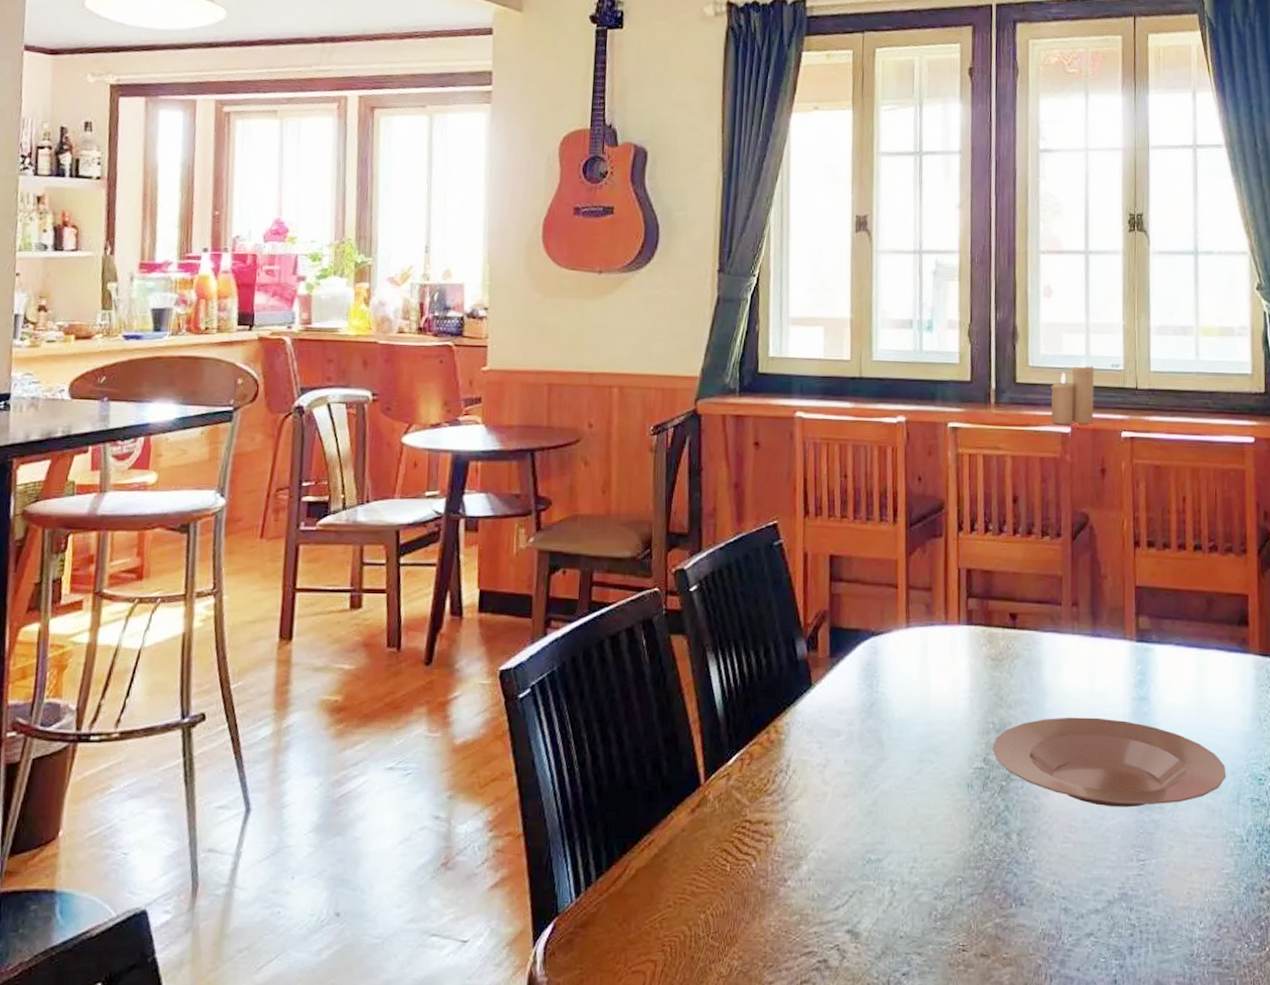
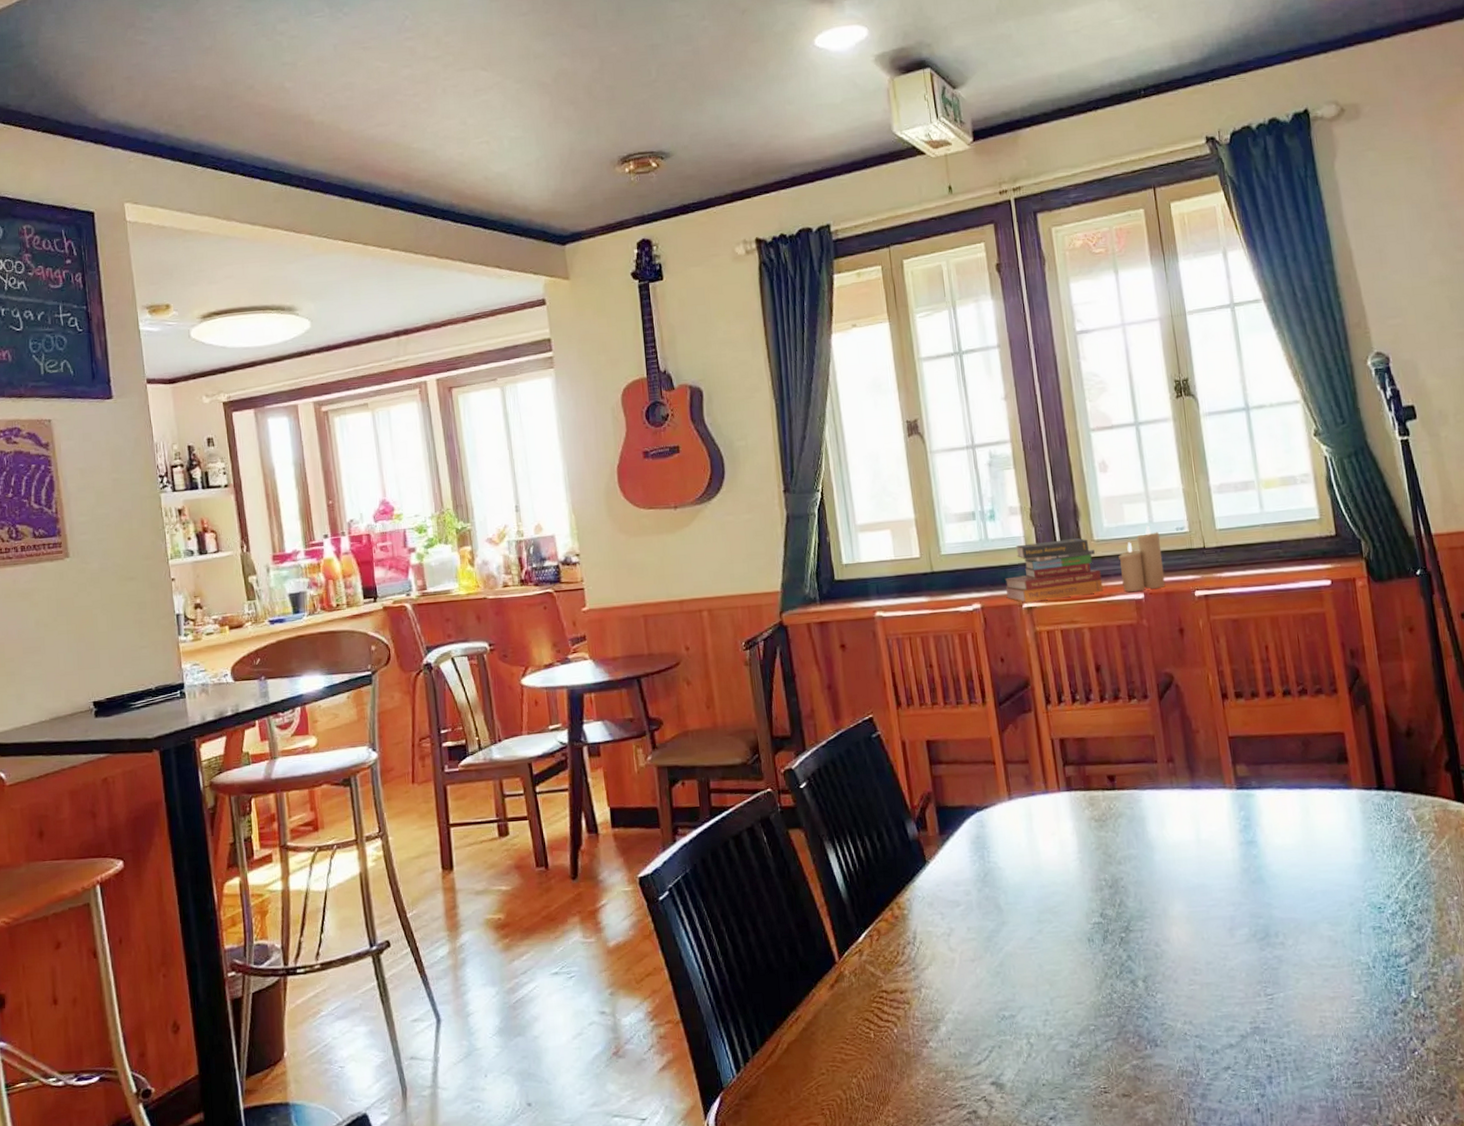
books: none [932,360,1032,422] -> present [1004,538,1103,603]
plate: present [992,717,1226,808] -> none [1107,865,1345,948]

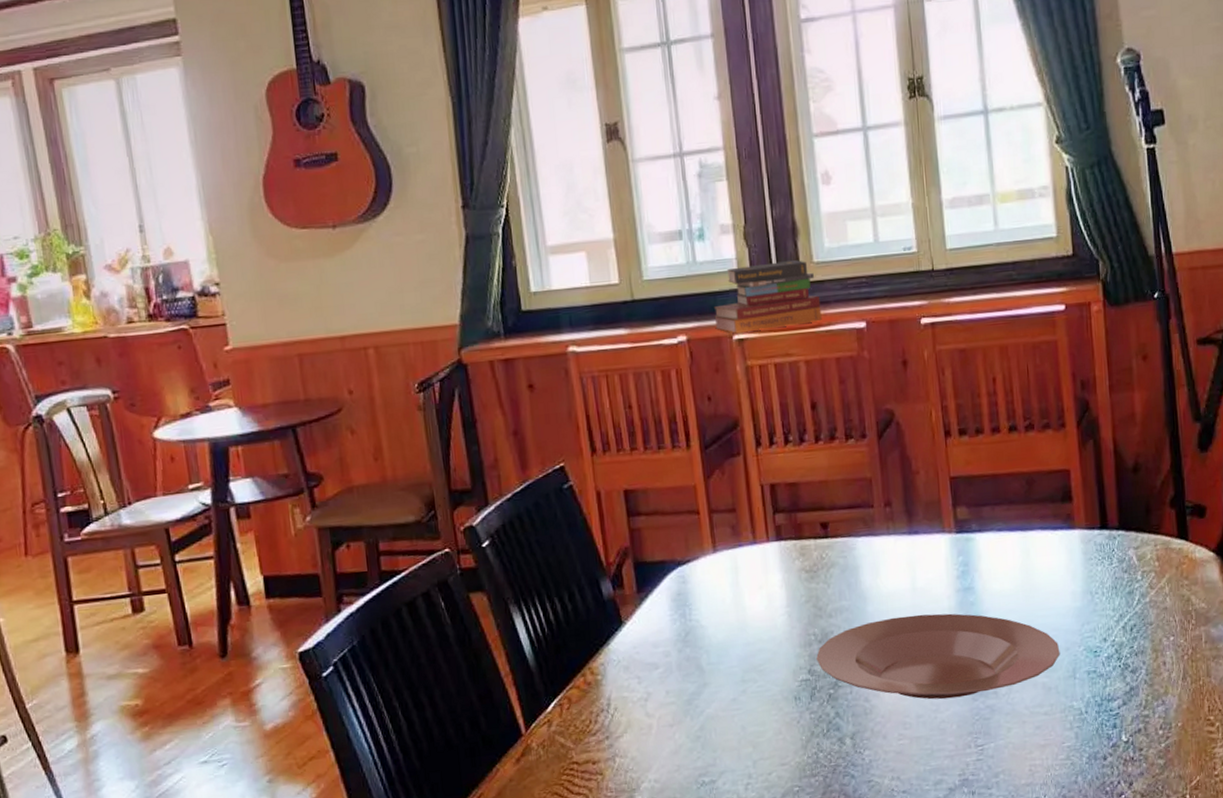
plate: none [1107,865,1345,948] -> present [816,613,1060,700]
candle: present [1119,525,1165,592] -> none [840,245,889,320]

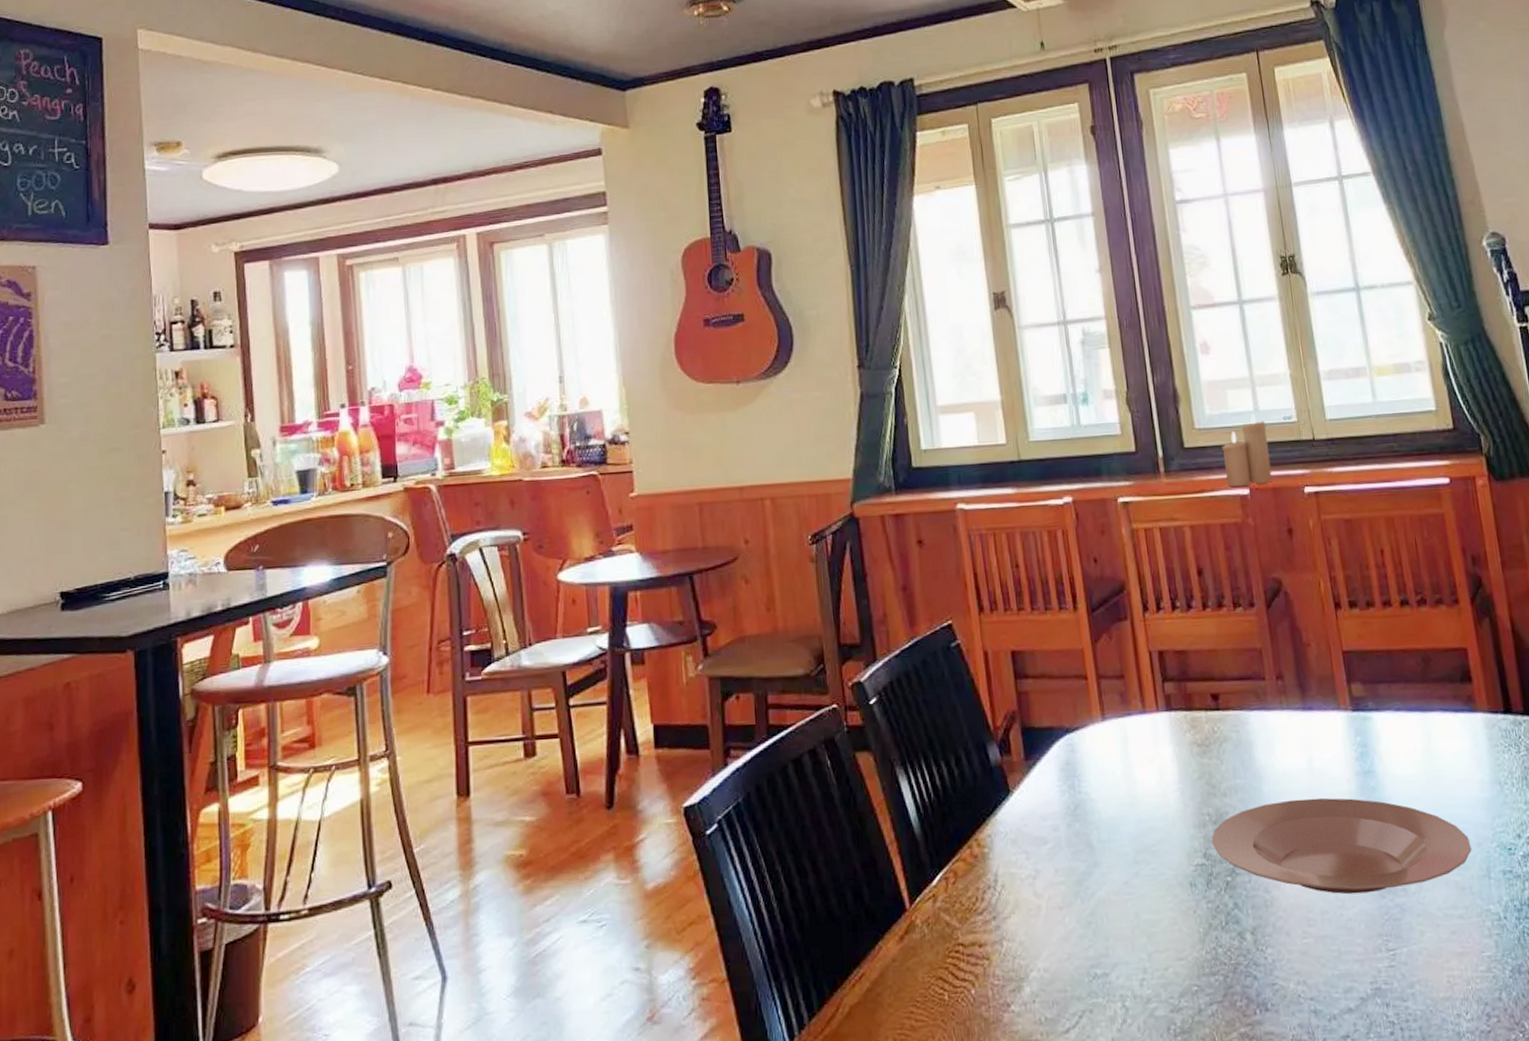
books: present [713,260,822,334] -> none [1098,426,1206,497]
candle: none [840,245,889,320] -> present [1222,413,1272,487]

